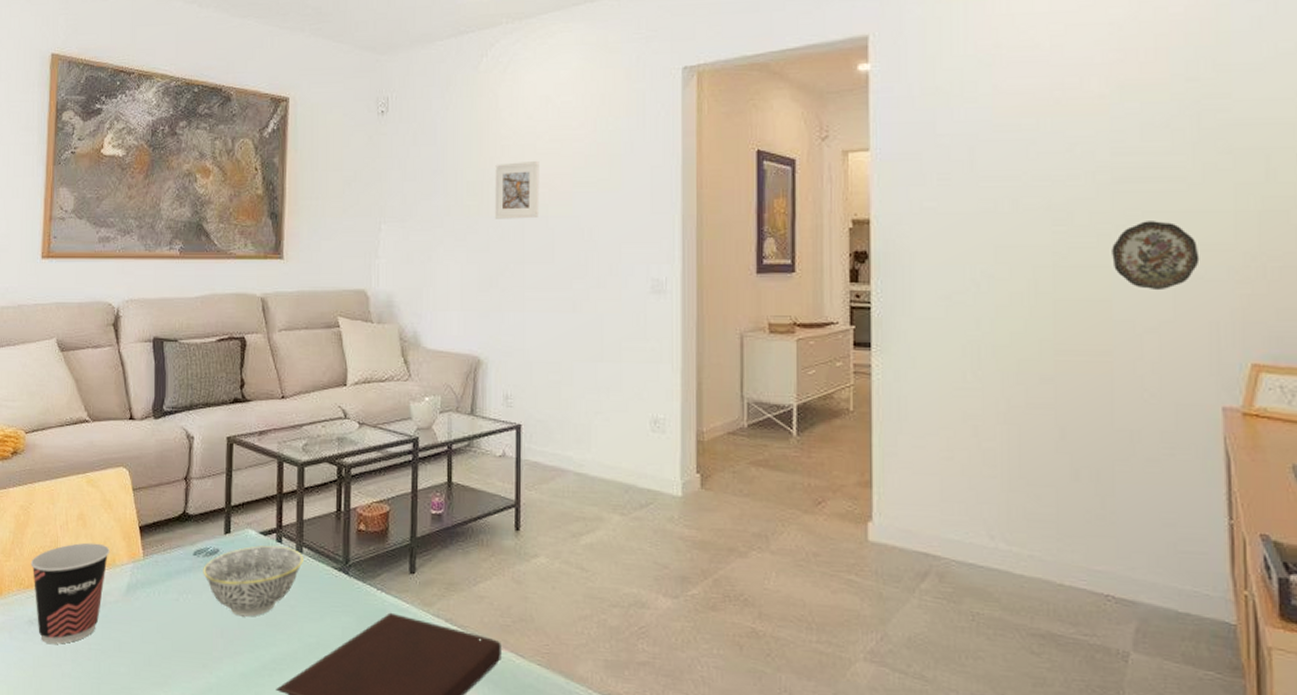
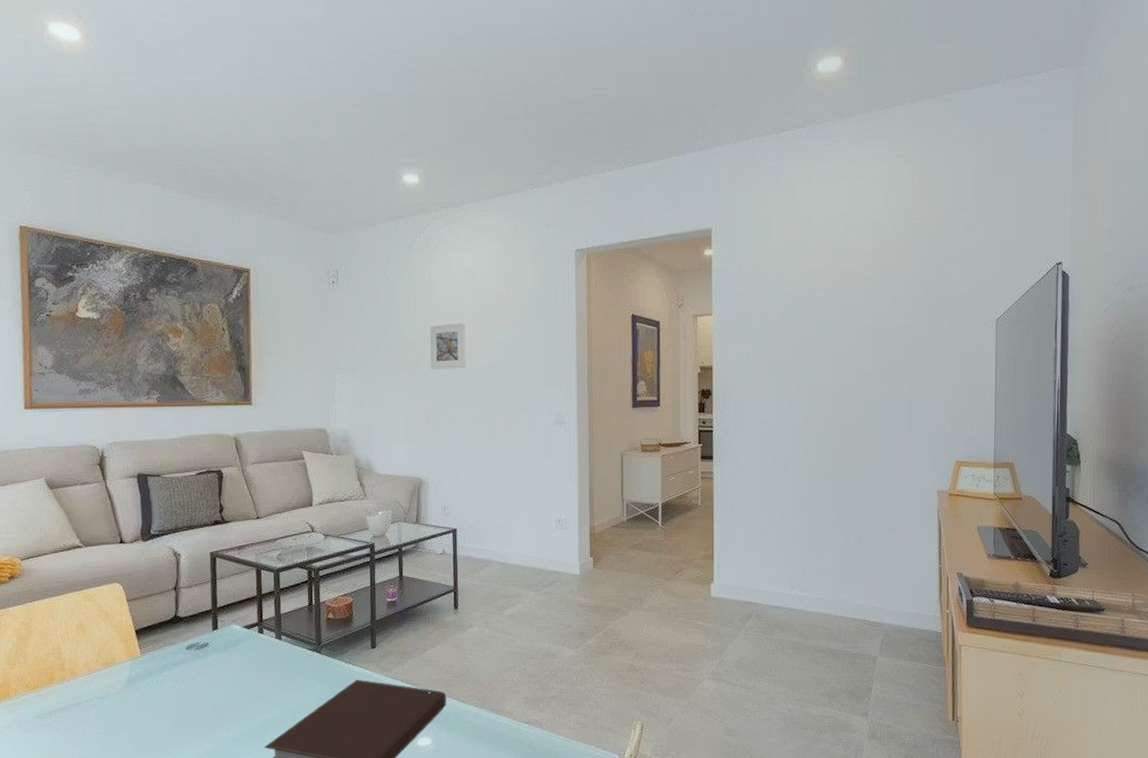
cup: present [30,542,109,644] -> none [35,647,109,732]
bowl: present [203,545,303,617] -> none [195,636,283,694]
decorative plate: present [1112,221,1200,291] -> none [872,365,927,413]

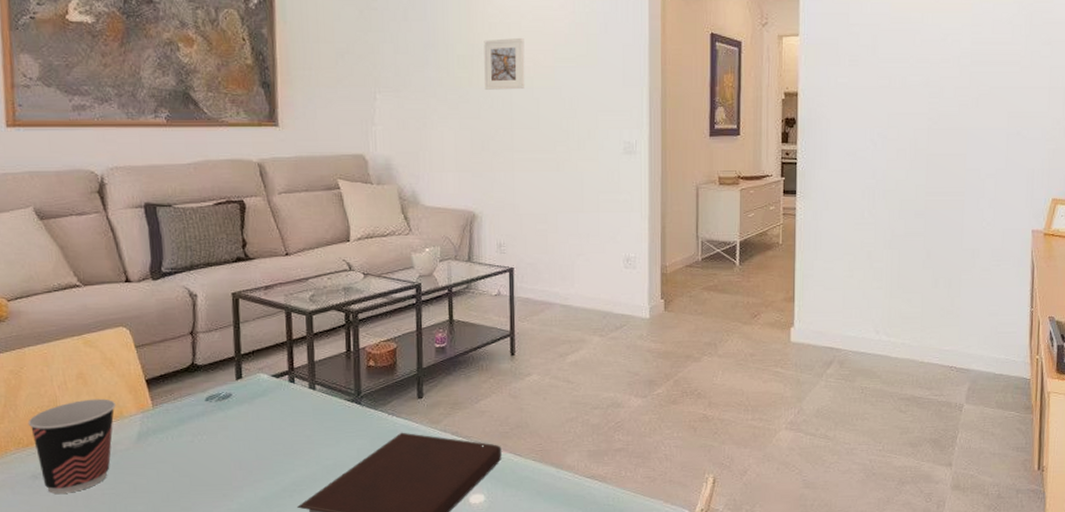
cup: none [35,647,109,732] -> present [28,398,116,494]

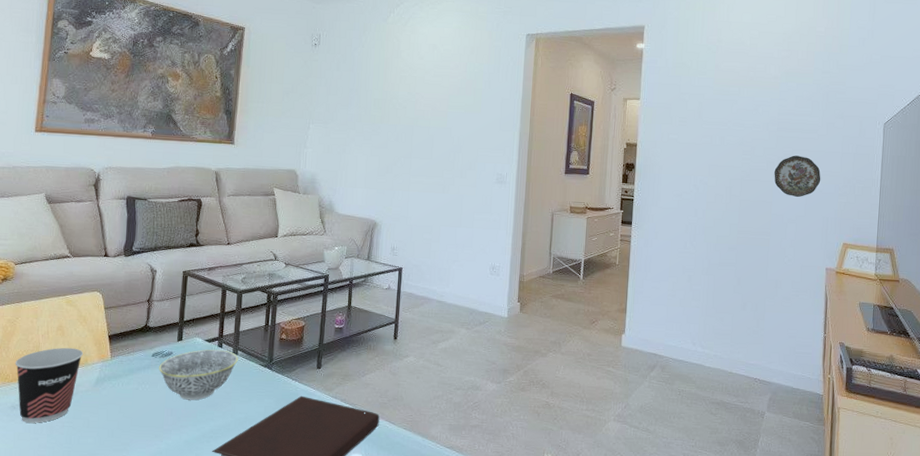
bowl: none [216,385,317,449] -> present [159,349,238,400]
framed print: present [484,37,525,90] -> none [393,88,426,128]
decorative plate: none [968,95,1025,147] -> present [774,155,821,198]

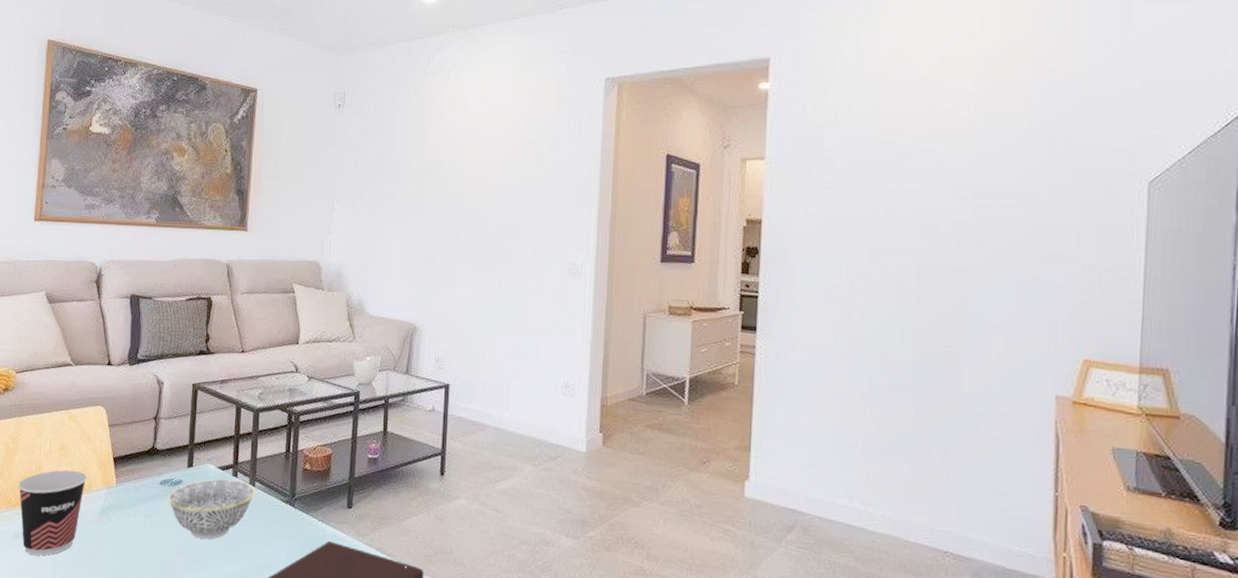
decorative plate: present [774,155,821,198] -> none [969,232,1045,293]

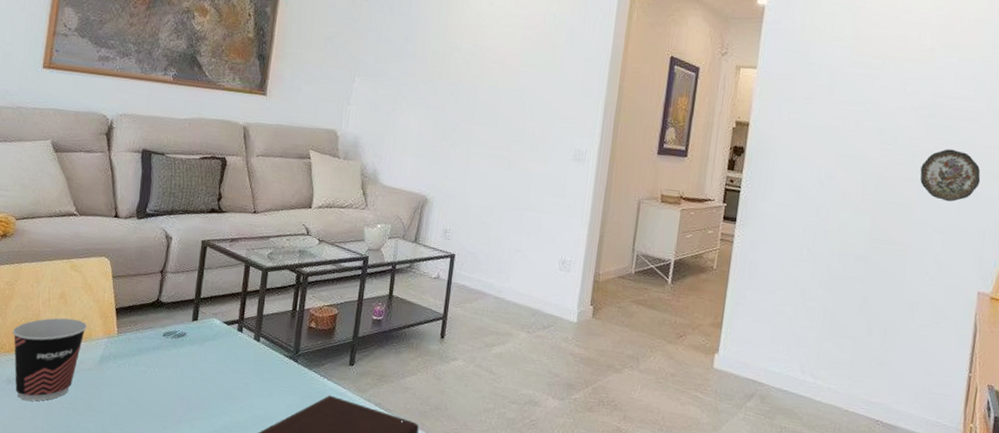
bowl: present [168,478,256,539] -> none [170,332,260,390]
decorative plate: none [969,232,1045,293] -> present [920,149,981,202]

